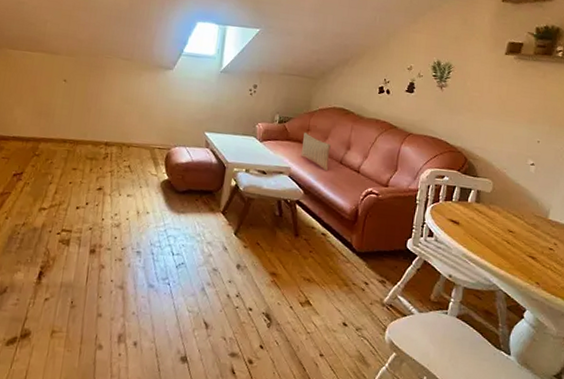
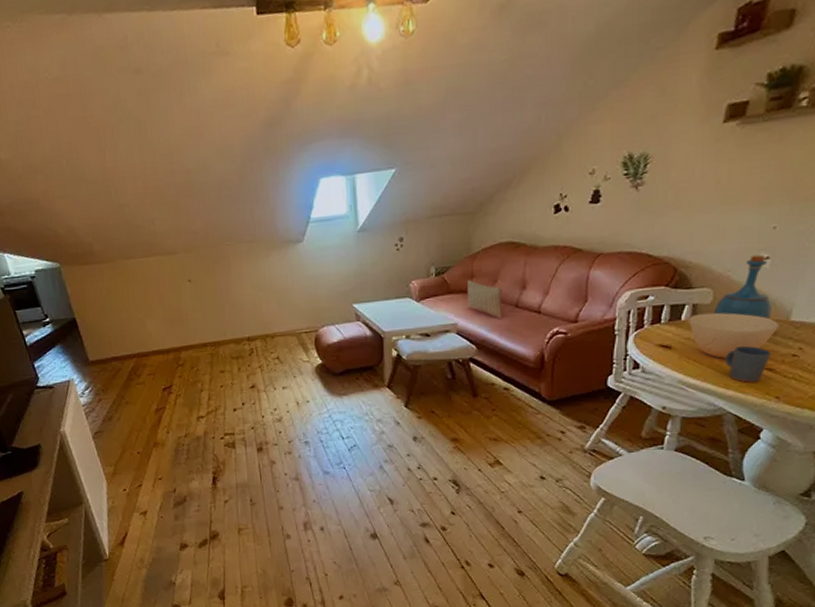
bowl: none [474,199,540,241] -> present [689,312,778,359]
bottle: none [492,159,536,215] -> present [713,254,773,320]
mug: none [499,232,534,267] -> present [724,345,771,383]

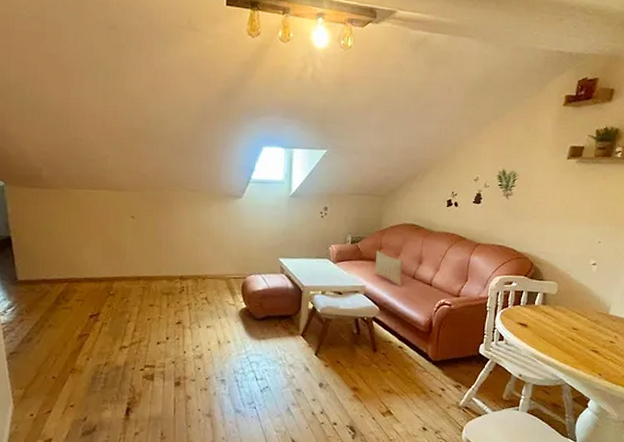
bowl: present [689,312,778,359] -> none [540,301,601,339]
bottle: present [713,254,773,320] -> none [557,260,598,312]
mug: present [724,345,771,383] -> none [564,330,596,360]

